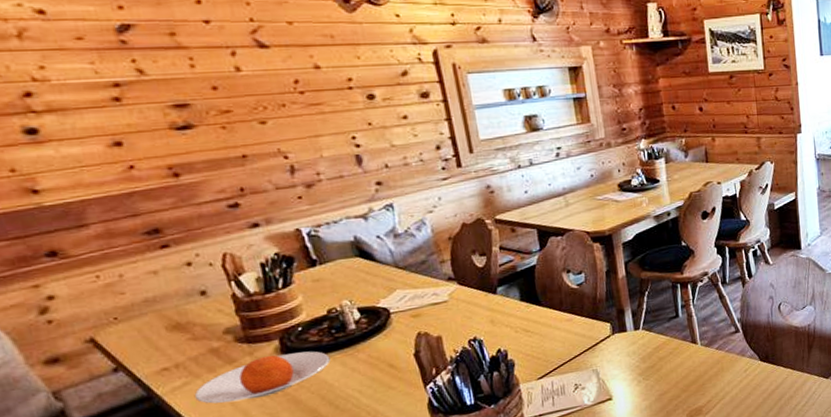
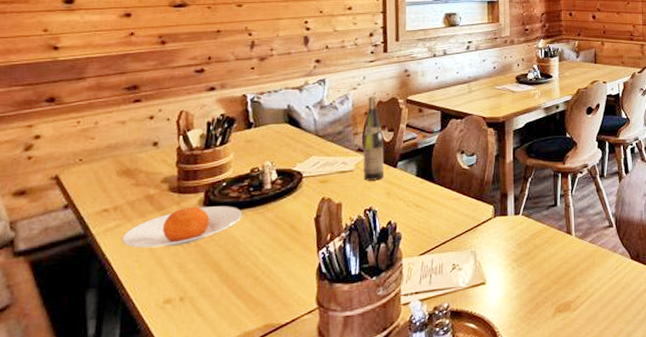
wine bottle: none [448,218,485,311] -> present [362,96,385,181]

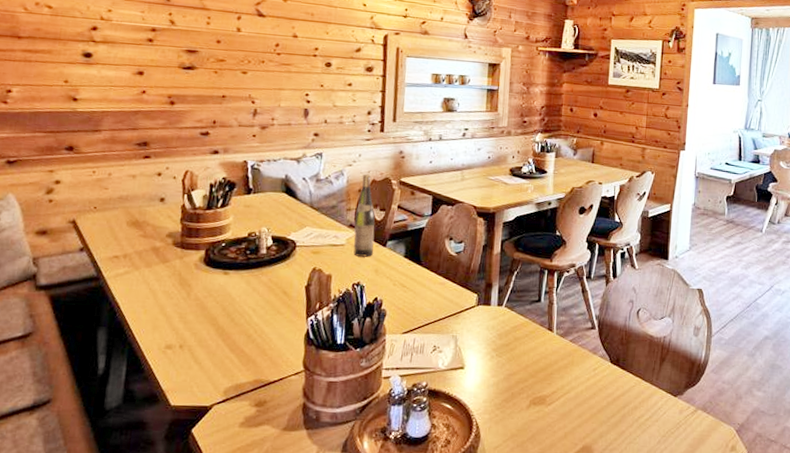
plate: present [122,206,243,248] -> none [130,262,239,298]

